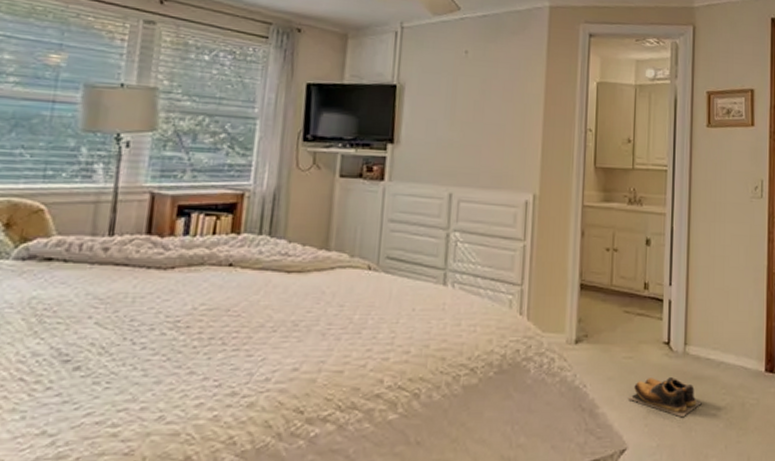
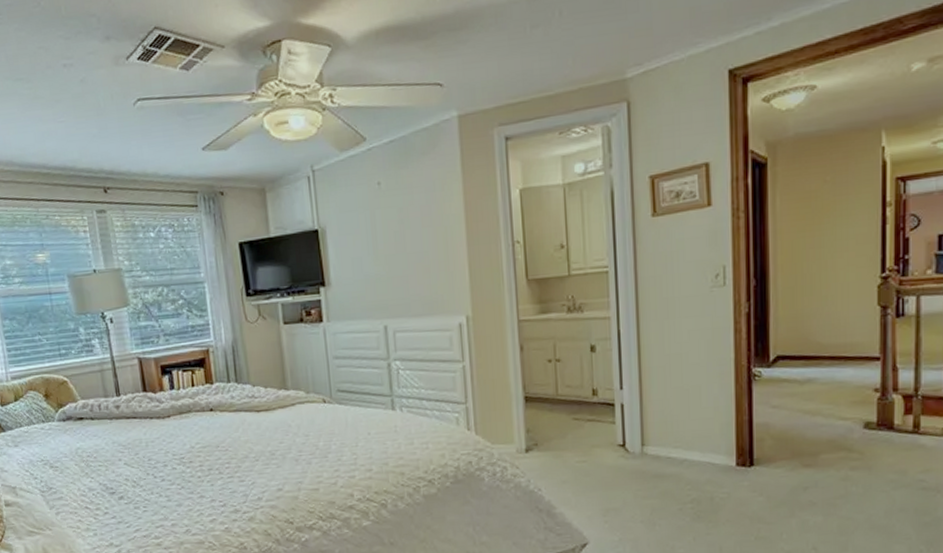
shoes: present [627,376,702,418] -> none [584,476,665,514]

